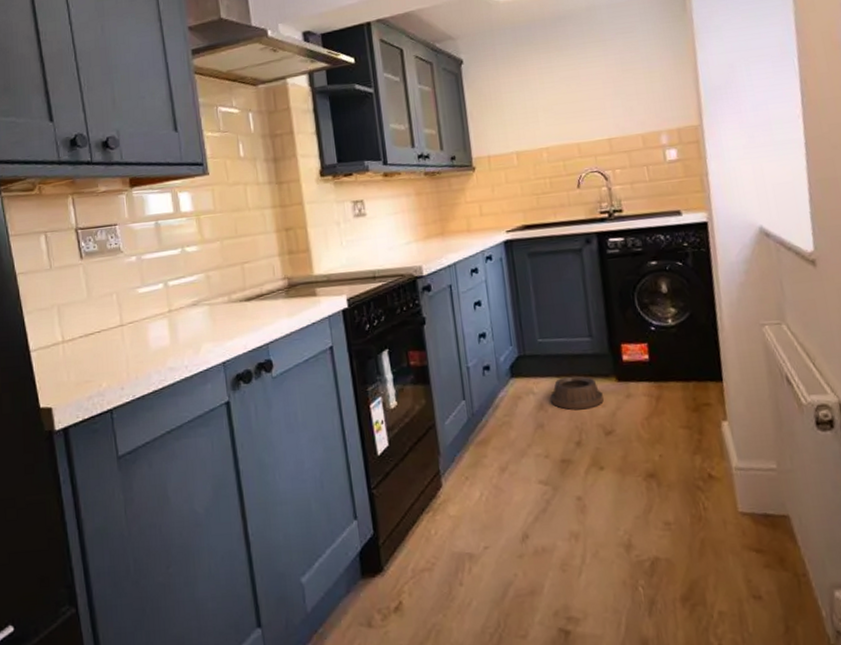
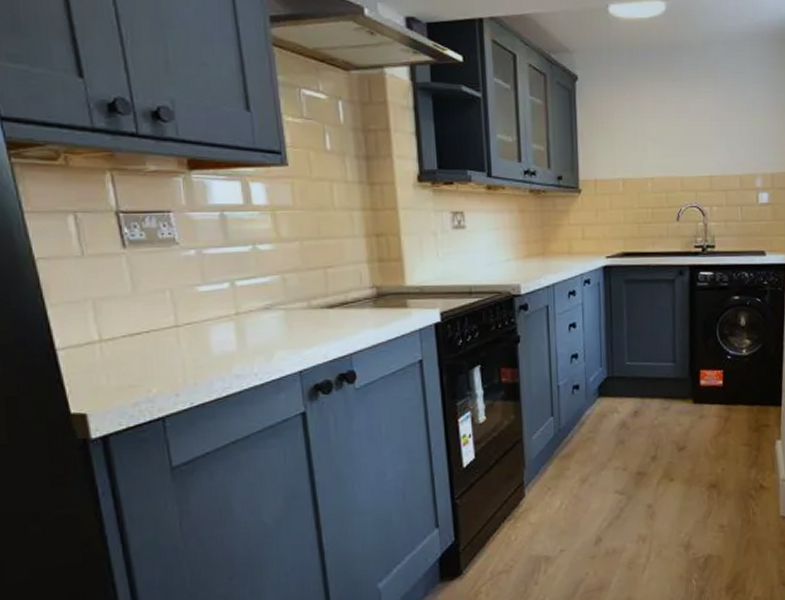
pet bowl: present [550,375,604,411] -> none [633,397,680,428]

